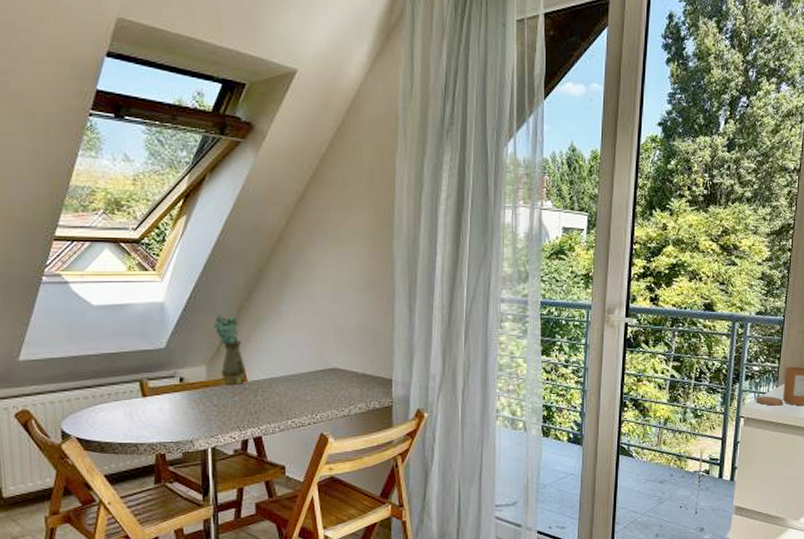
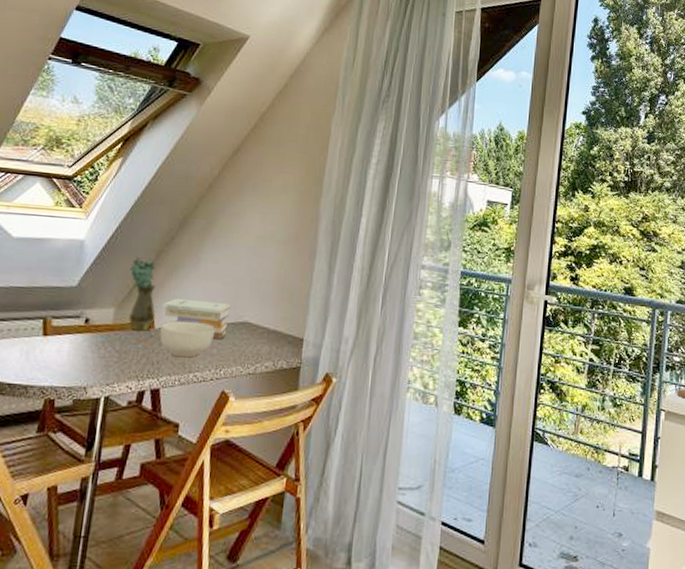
books: none [251,351,318,387] -> present [162,298,231,340]
bowl: none [252,372,307,406] -> present [159,320,216,358]

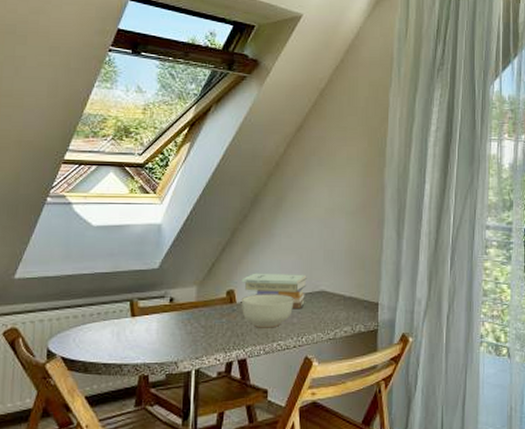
vase: present [129,256,156,331] -> none [207,235,236,306]

